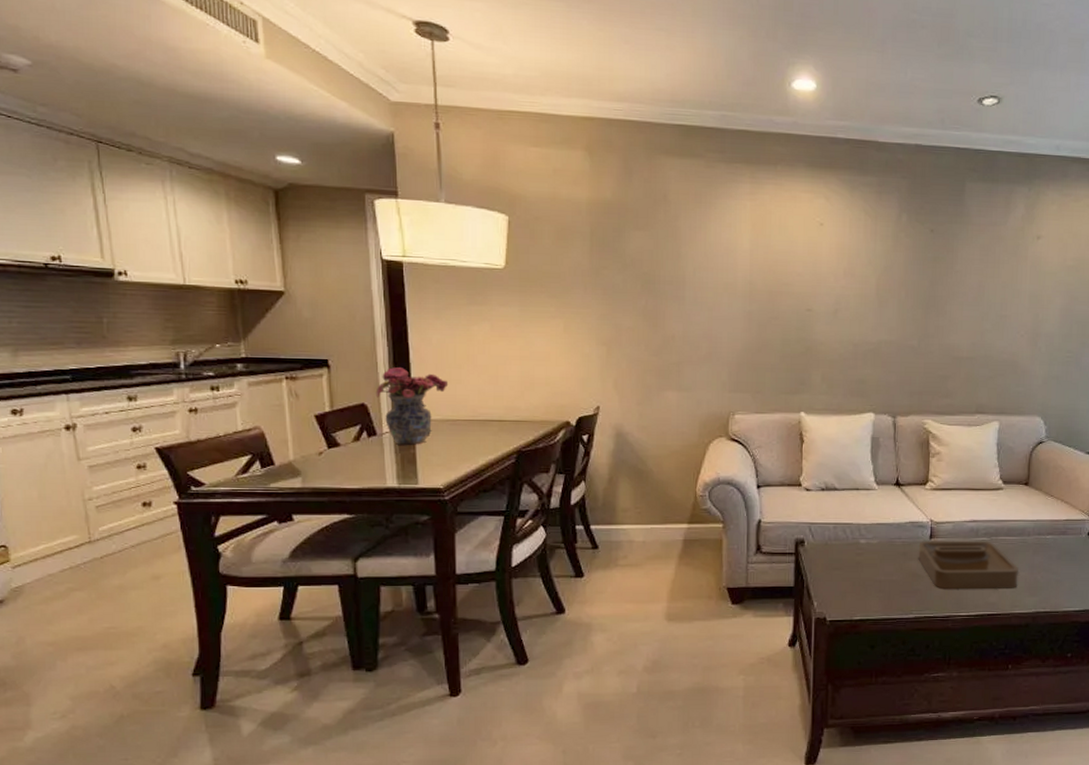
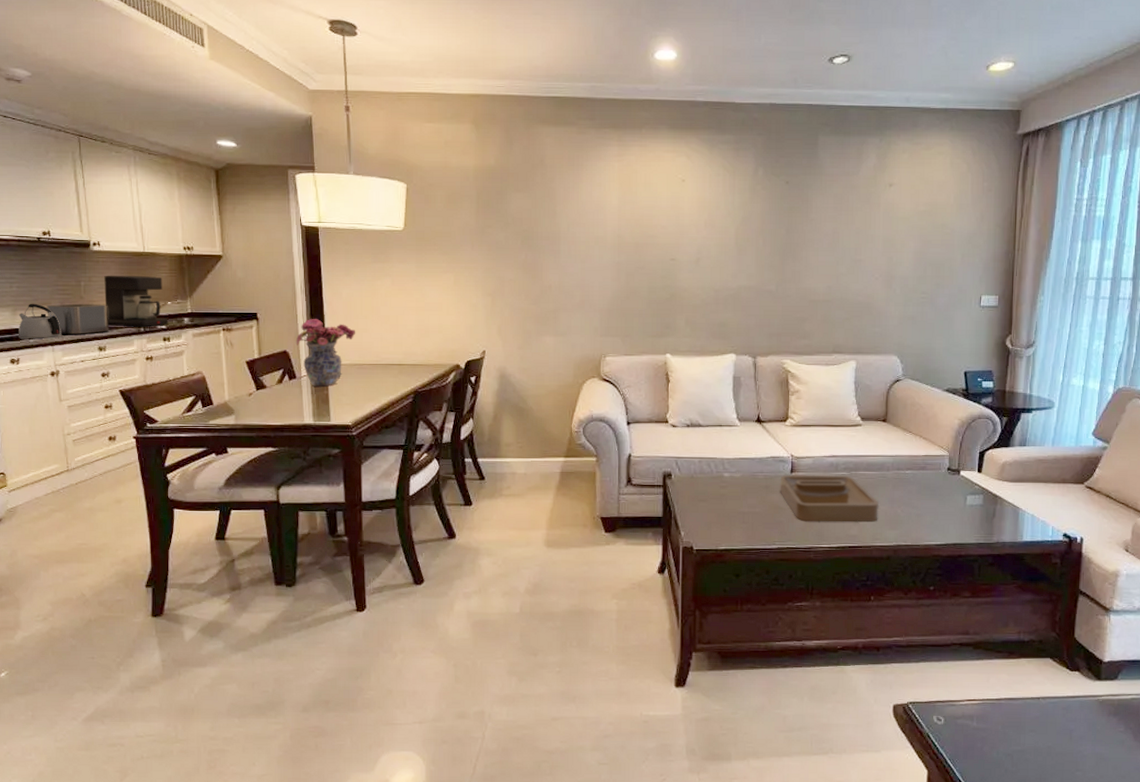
kettle: none [20,342,80,387] -> present [18,303,63,341]
toaster: none [58,344,141,382] -> present [46,303,110,336]
coffee maker: none [133,311,217,374] -> present [104,275,169,327]

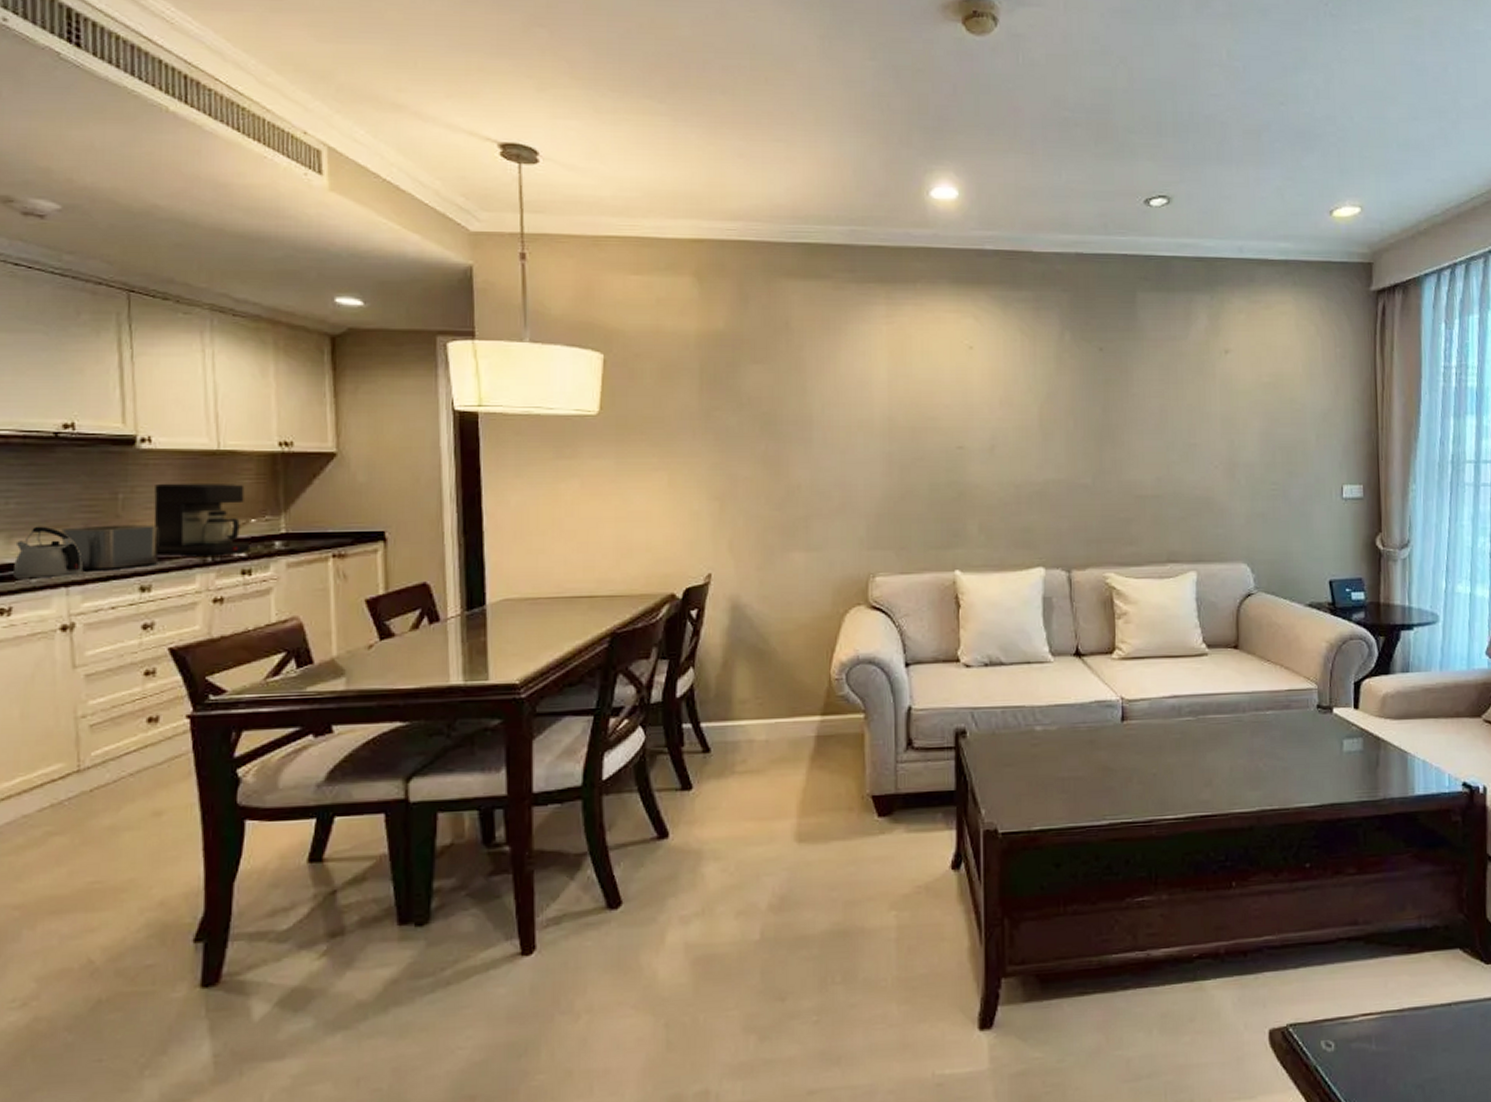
flower arrangement: present [295,319,356,388] -> none [440,537,529,633]
decorative tray: present [780,475,880,523] -> none [1108,721,1236,786]

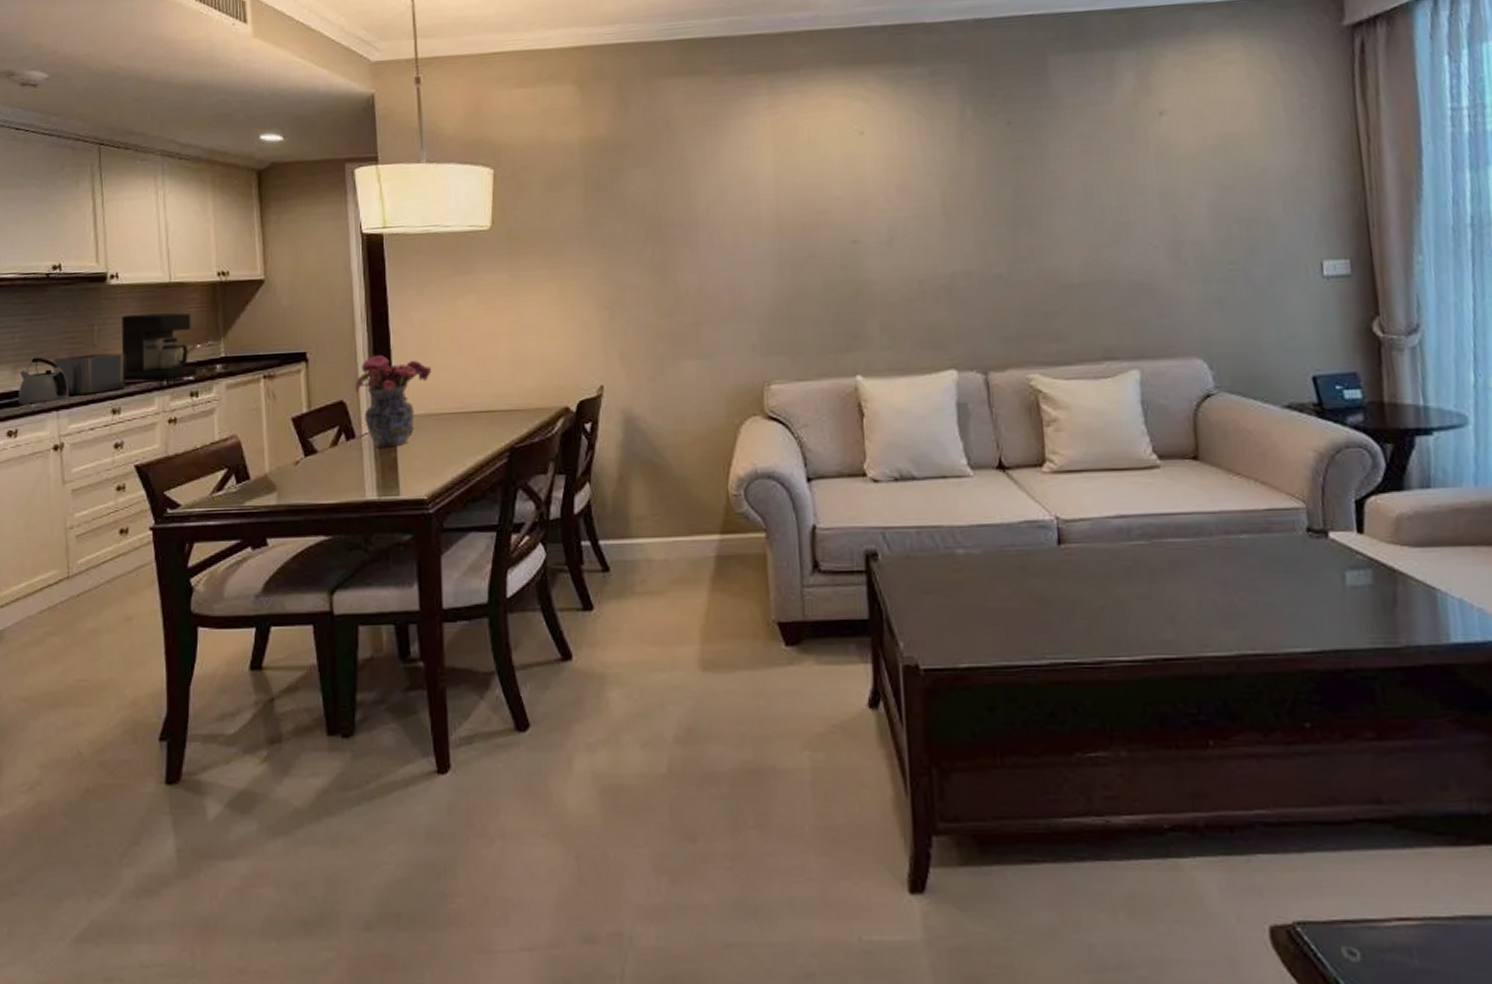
flower arrangement: none [440,537,529,633] -> present [354,355,432,449]

